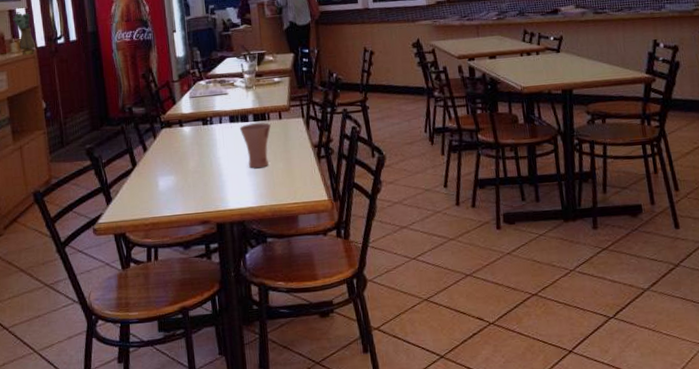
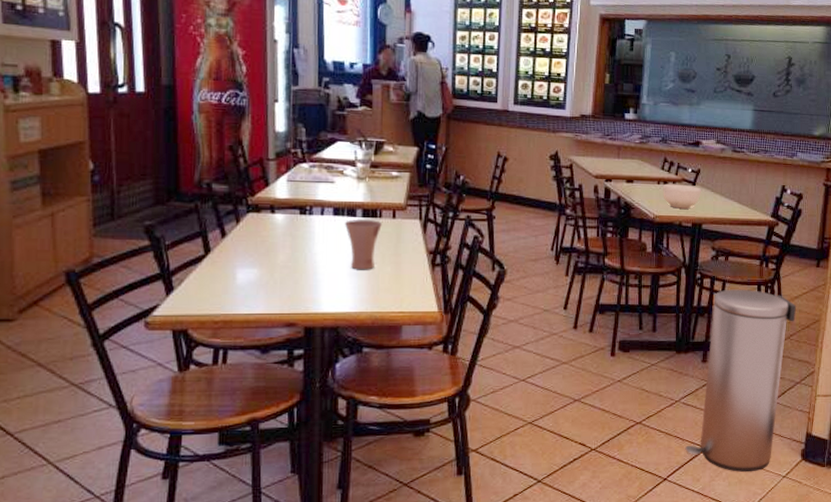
vase: present [12,11,35,56] -> none [55,43,86,102]
bowl: none [526,53,568,78] -> present [663,183,702,209]
pedal bin: none [587,150,690,342] -> present [685,289,797,472]

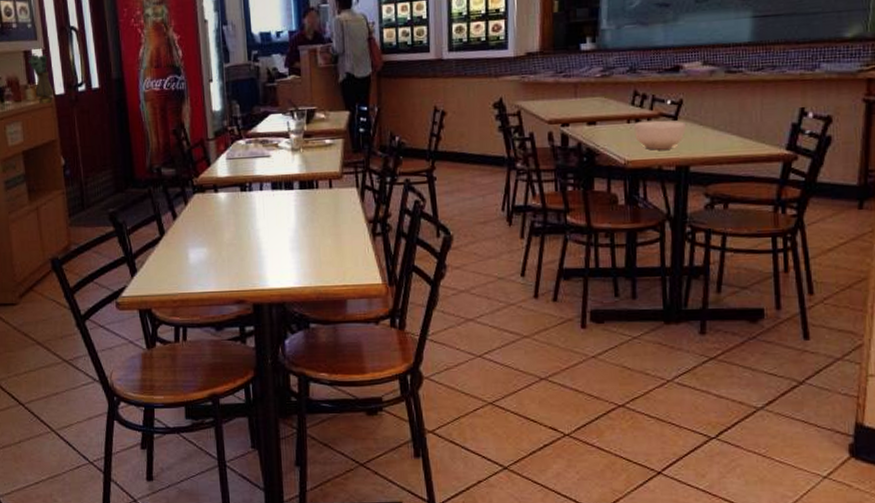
vase: none [55,43,86,102] -> present [28,52,53,105]
cup: present [344,220,382,270] -> none [282,191,319,244]
pedal bin: present [685,289,797,472] -> none [683,242,832,468]

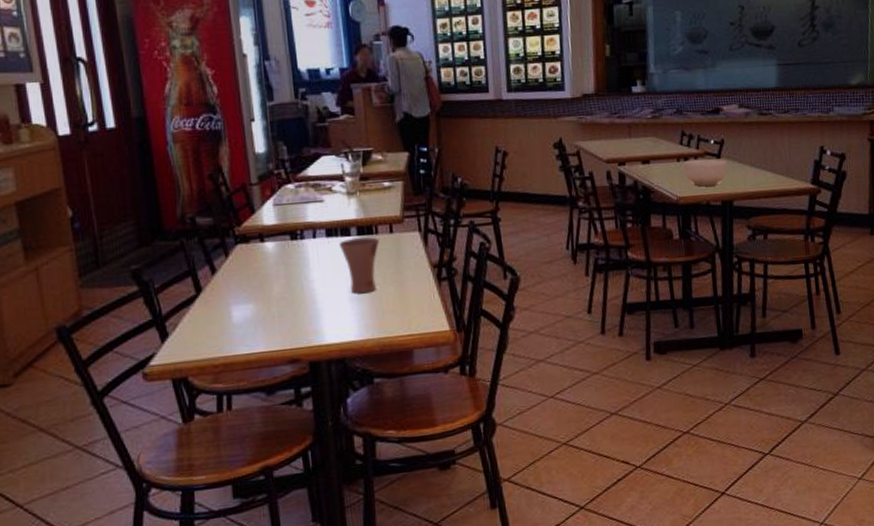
vase: present [28,52,53,105] -> none [20,86,56,147]
cup: none [282,191,319,244] -> present [338,237,379,294]

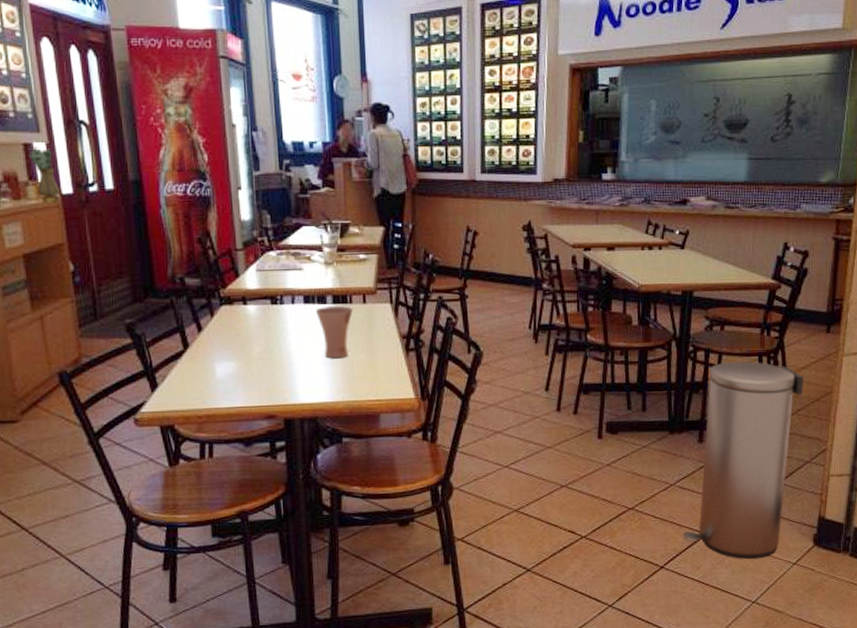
vase: none [20,86,56,147] -> present [28,145,60,204]
bowl: present [683,158,729,187] -> none [647,248,692,276]
pedal bin: none [742,269,853,478] -> present [682,361,805,559]

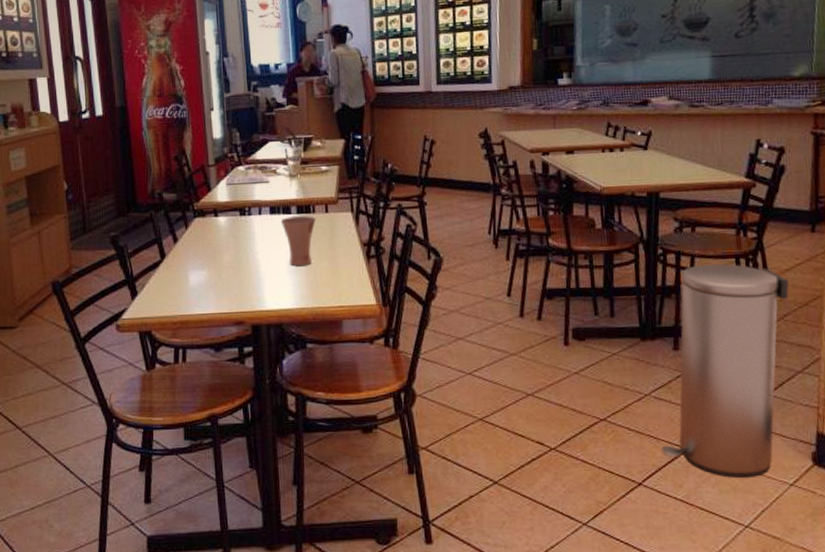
vase: present [28,145,60,204] -> none [32,80,57,131]

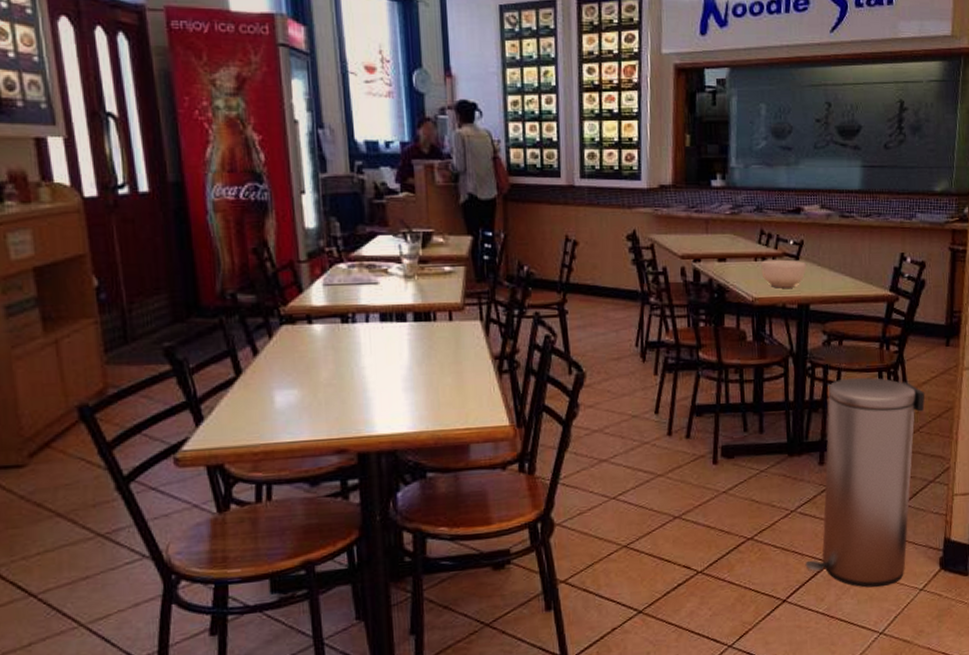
cup: present [280,216,316,266] -> none [393,324,437,383]
bowl: none [608,149,656,178] -> present [761,259,807,288]

